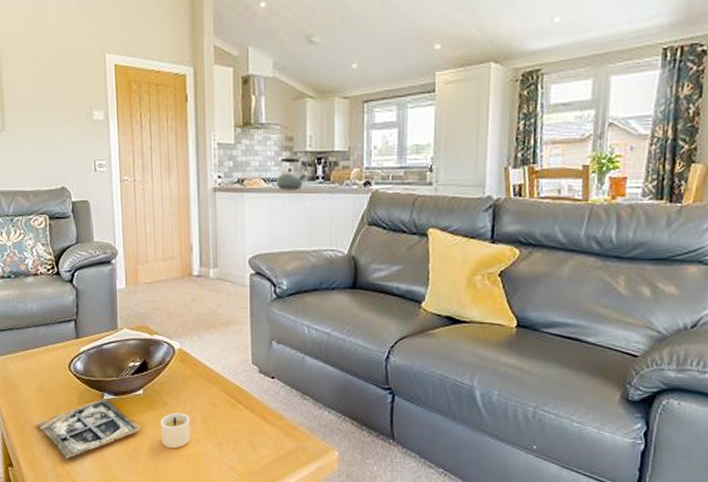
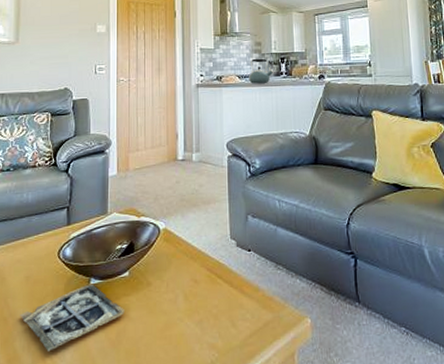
candle: present [160,412,191,449] -> none [144,292,173,331]

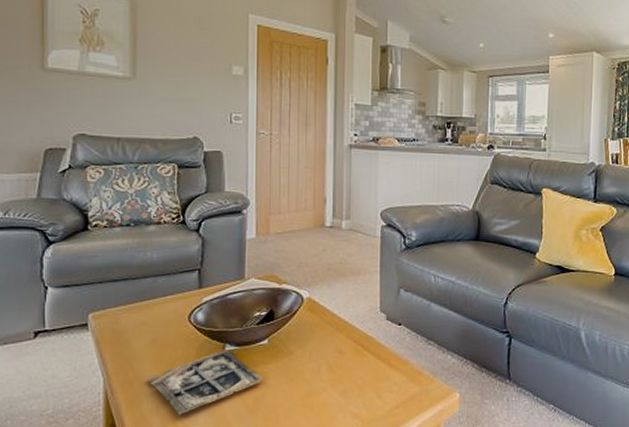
kettle: present [249,58,274,84] -> none [410,120,438,149]

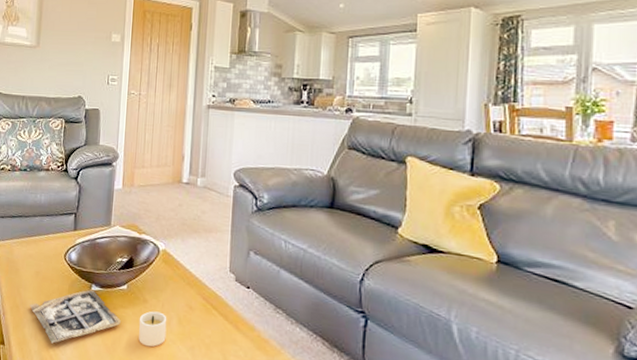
candle: none [284,362,316,399] -> present [138,311,167,347]

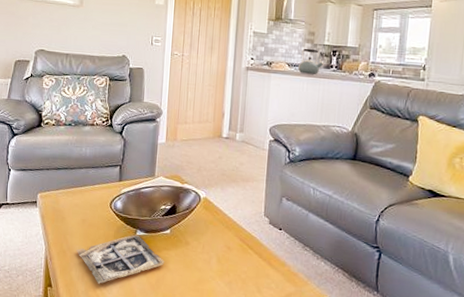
candle: present [138,311,167,347] -> none [181,252,207,284]
kettle: none [265,82,294,111] -> present [298,48,324,74]

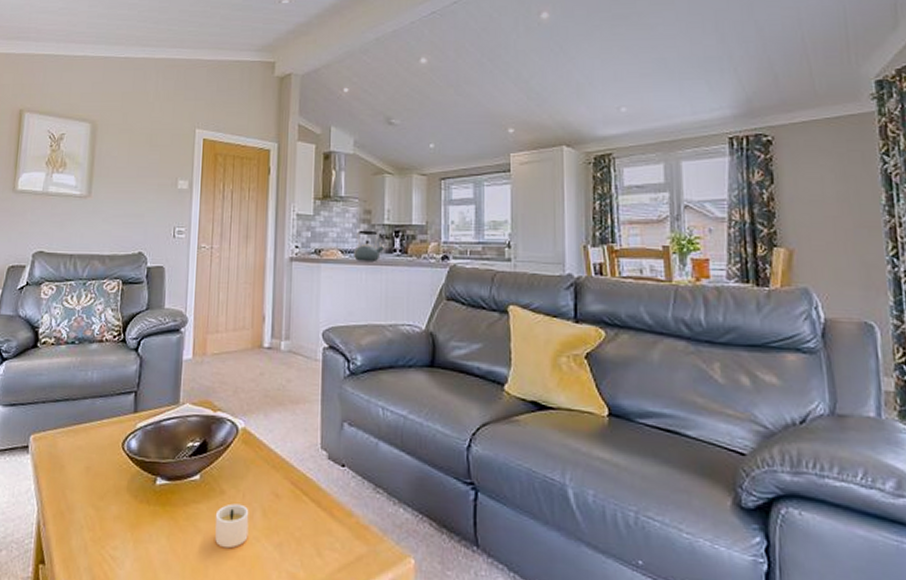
magazine: present [76,234,164,284] -> none [77,483,193,556]
candle: none [181,252,207,284] -> present [214,503,249,549]

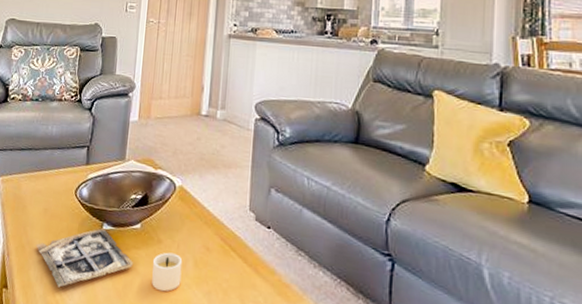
magazine: none [77,483,193,556] -> present [36,228,133,288]
kettle: present [354,230,385,261] -> none [287,12,317,42]

